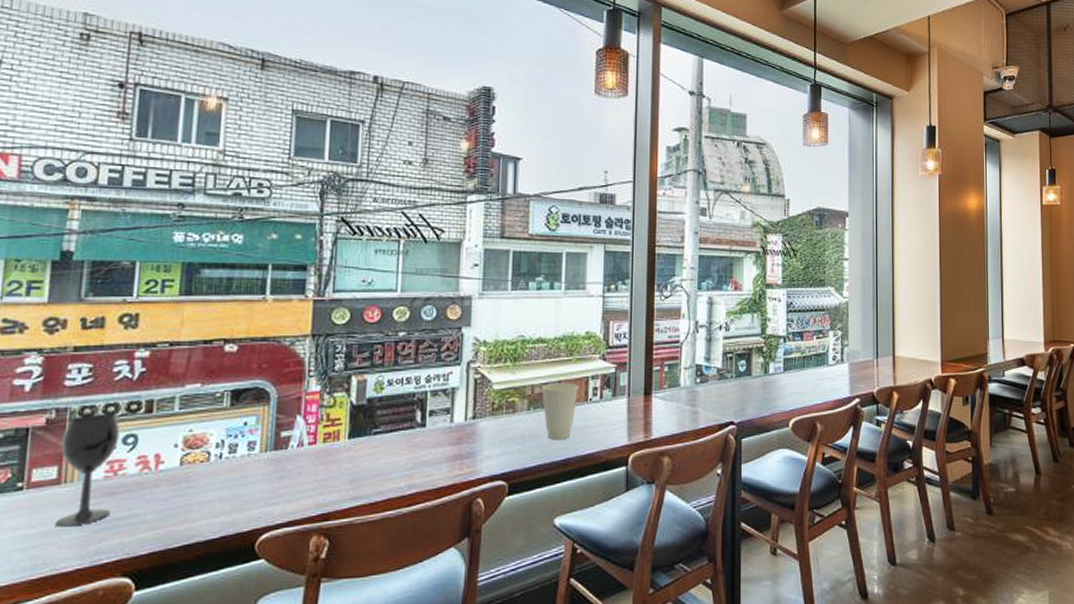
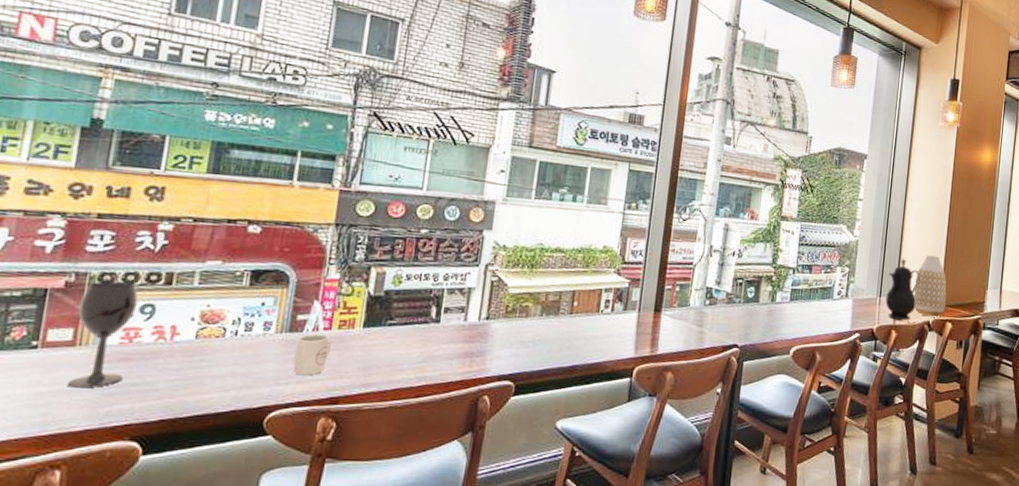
mug: none [280,449,318,494] -> present [293,333,332,376]
cup: present [541,382,578,440] -> none [555,291,592,348]
coffeepot: none [883,316,918,381] -> present [885,259,921,320]
vase: none [913,310,946,374] -> present [914,255,947,317]

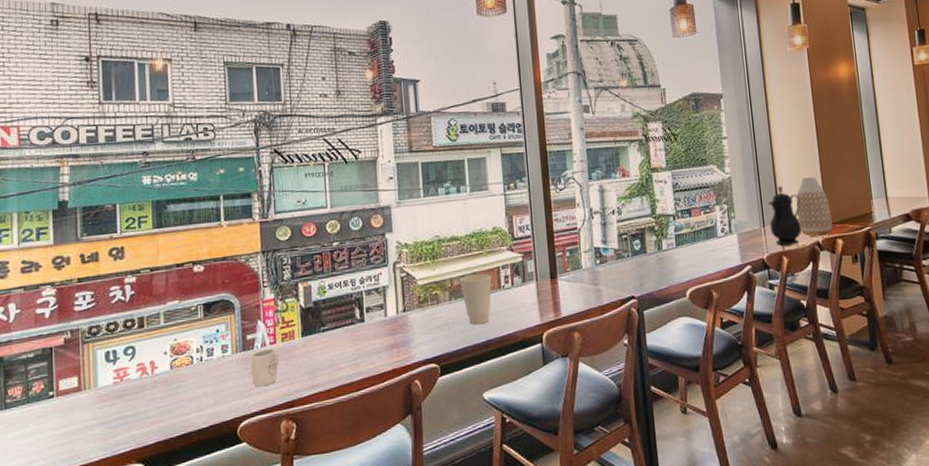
wine glass: present [67,281,139,388] -> none [77,330,122,426]
cup: none [555,291,592,348] -> present [459,273,492,325]

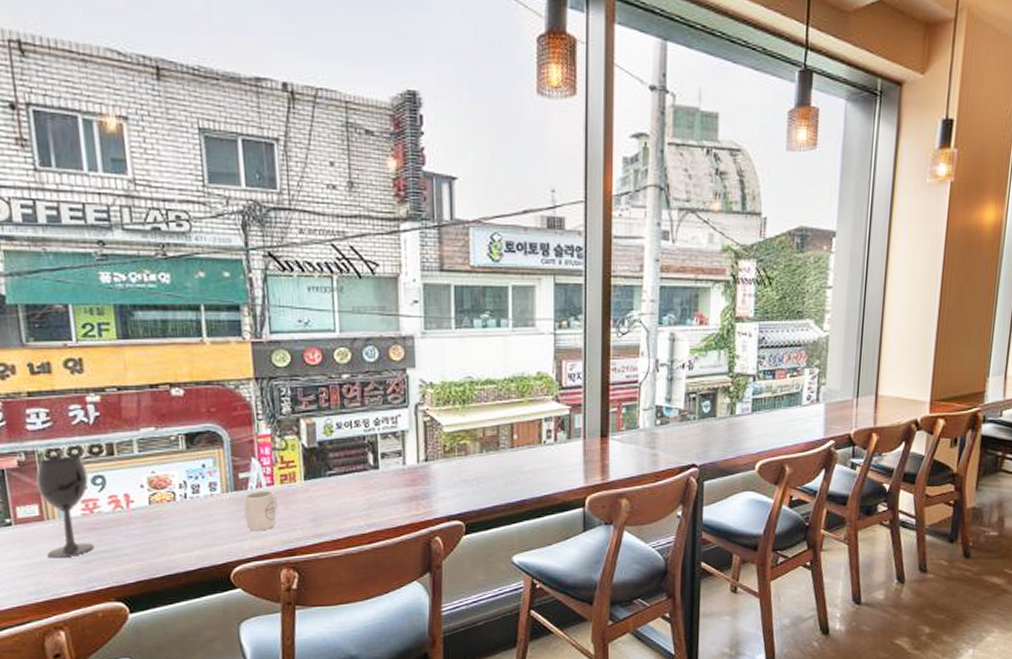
wine glass: none [77,330,122,426] -> present [35,456,94,558]
cup: present [459,273,492,325] -> none [493,425,531,482]
coffeepot: present [767,186,802,246] -> none [864,352,906,422]
vase: present [796,177,833,237] -> none [898,344,939,415]

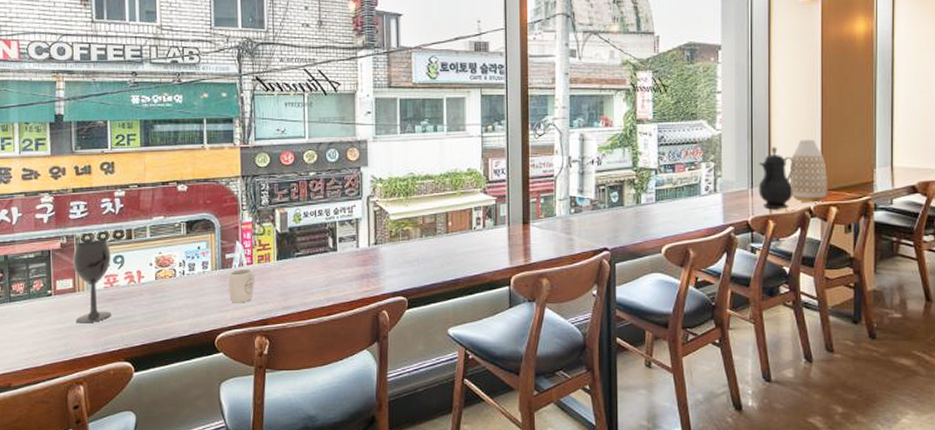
coffeepot: none [864,352,906,422] -> present [758,147,796,210]
vase: none [898,344,939,415] -> present [790,140,827,203]

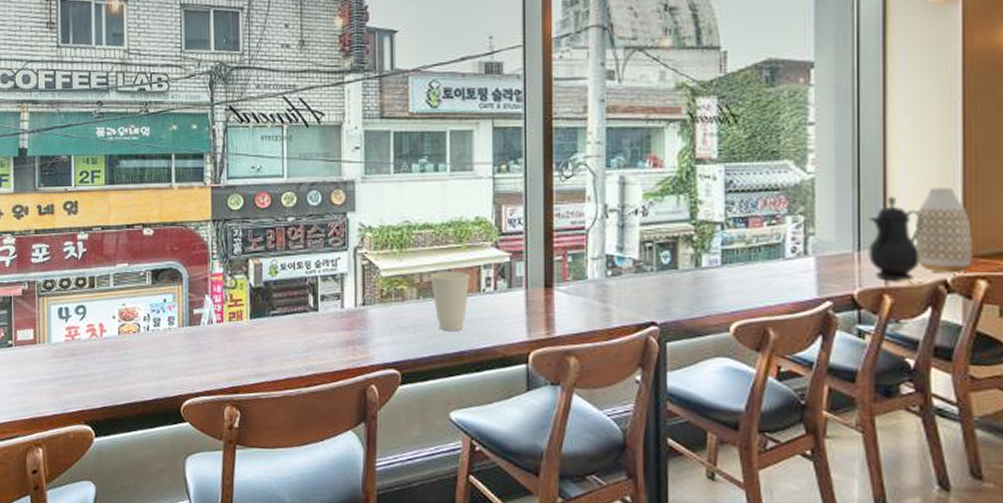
wine glass: present [72,240,112,323] -> none [33,287,73,379]
mug: present [228,268,256,303] -> none [196,326,226,367]
cup: none [431,213,463,263] -> present [430,271,470,332]

